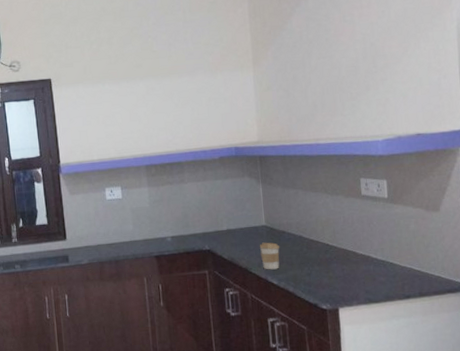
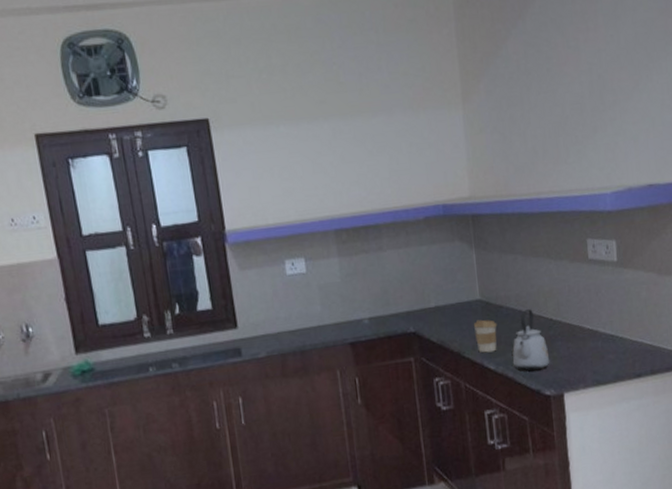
kettle: none [293,235,327,288] -> present [512,309,550,371]

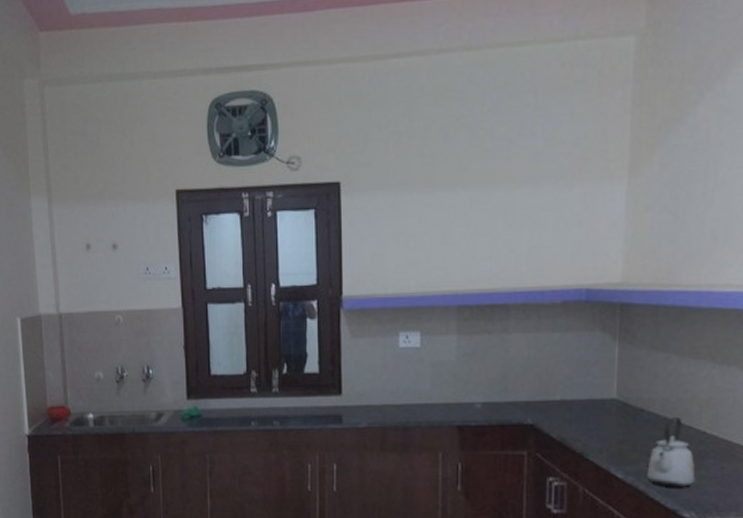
coffee cup: present [473,319,497,353] -> none [603,421,634,459]

